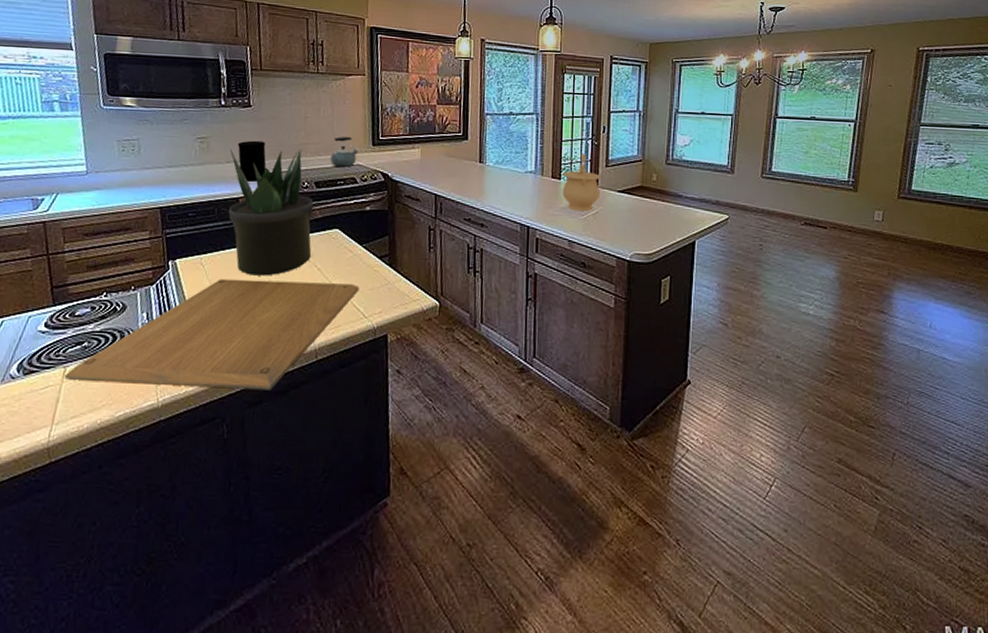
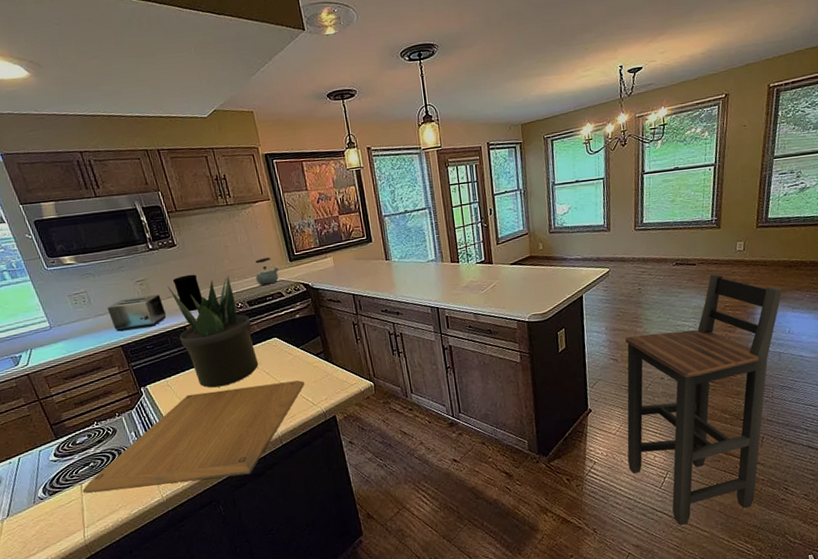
toaster: none [156,155,221,192] -> present [107,294,166,332]
teapot: present [562,154,601,212] -> none [460,236,495,288]
bar stool: none [728,242,925,555] -> present [625,274,783,525]

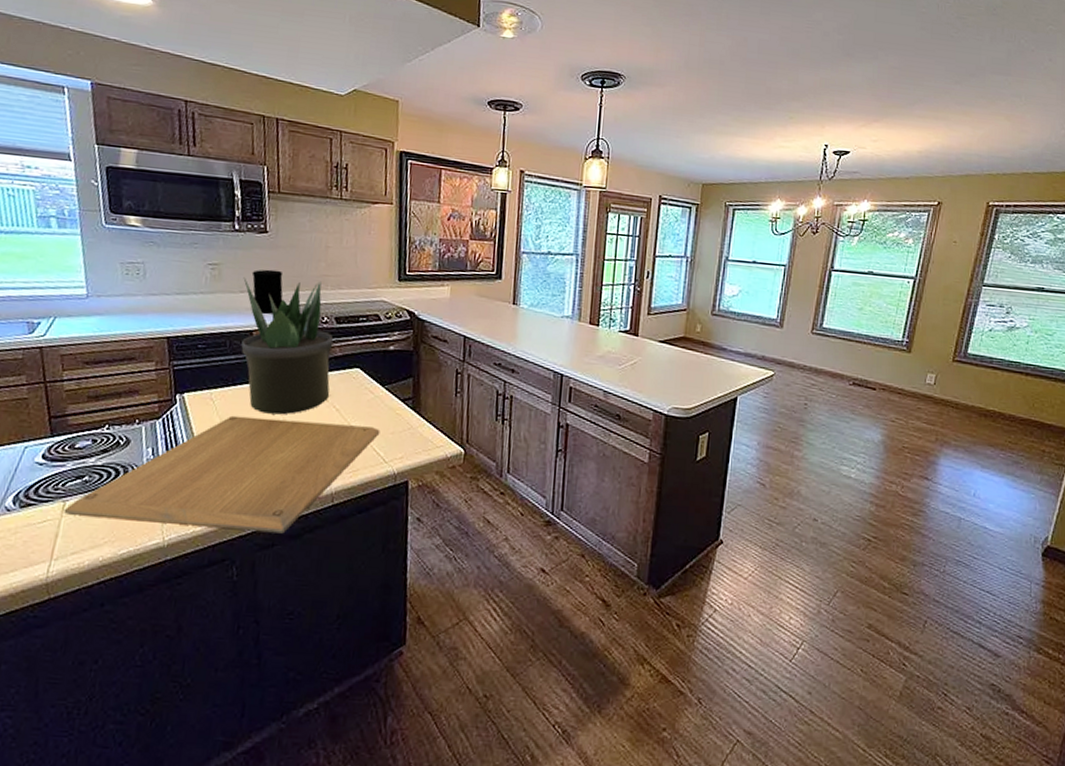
toaster: present [107,294,166,332] -> none [163,282,234,322]
kettle: present [254,257,280,285] -> none [352,269,384,303]
bar stool: present [625,274,783,525] -> none [756,405,973,717]

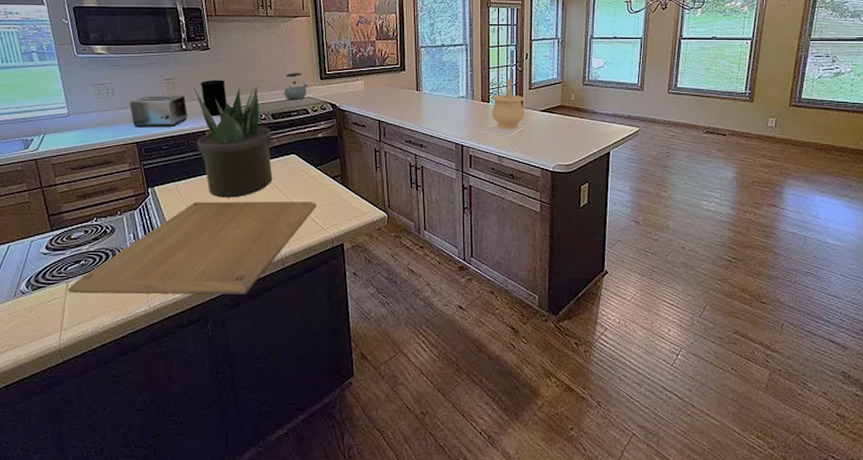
toaster: none [163,282,234,322] -> present [129,95,187,128]
kettle: none [352,269,384,303] -> present [283,73,309,100]
teapot: none [599,299,642,361] -> present [491,79,525,130]

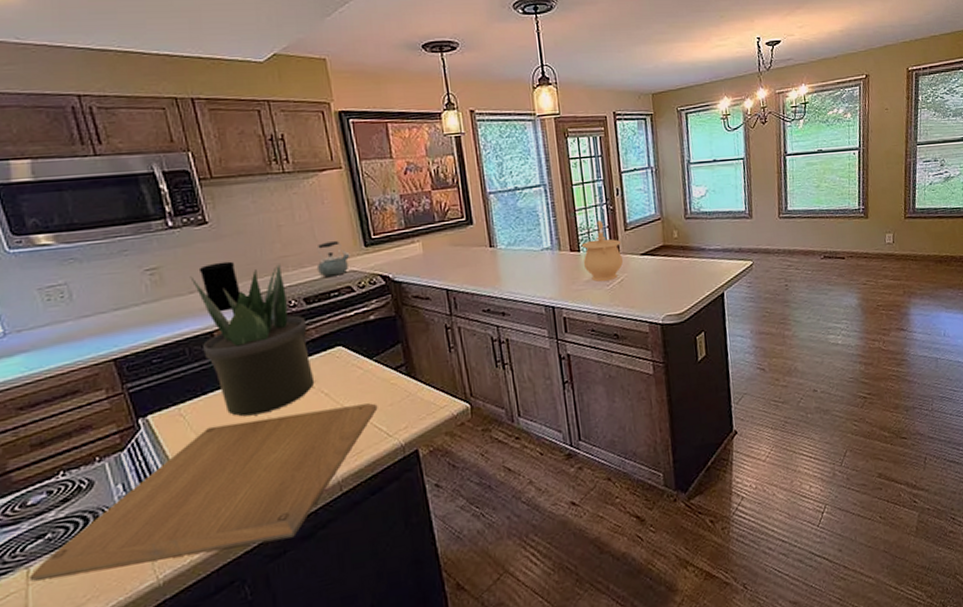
toaster: present [129,95,187,128] -> none [97,287,185,340]

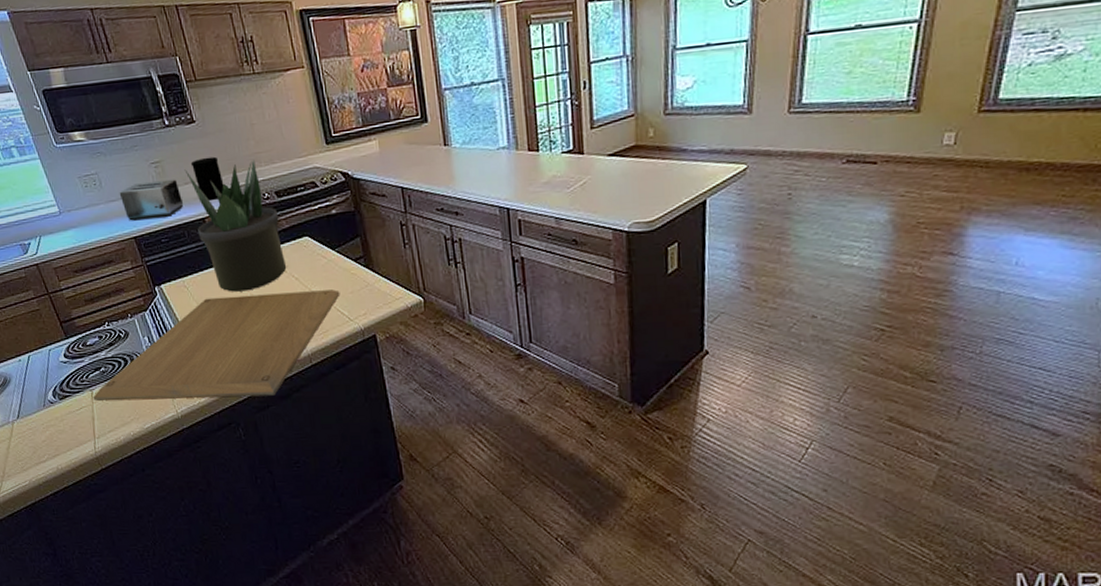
toaster: none [97,287,185,340] -> present [119,179,183,221]
kettle: present [316,241,350,277] -> none [284,139,314,173]
teapot: present [581,220,623,282] -> none [540,117,586,185]

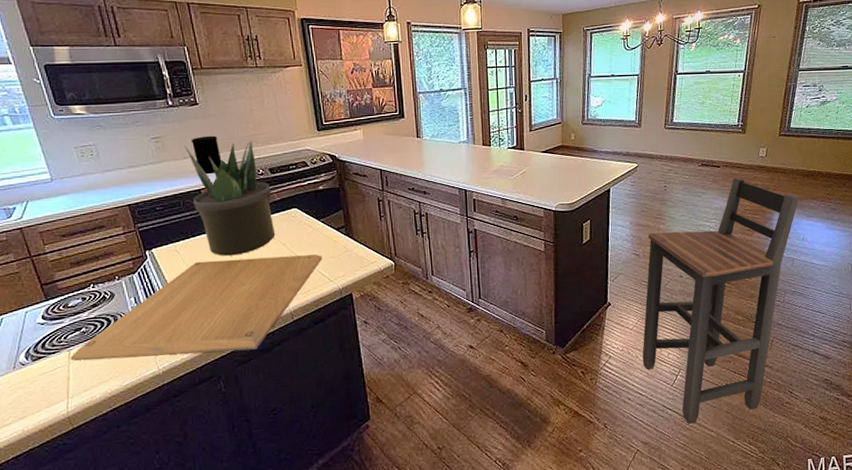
toaster: present [119,179,183,221] -> none [116,153,180,190]
bar stool: none [755,177,1012,512] -> present [642,177,799,424]

